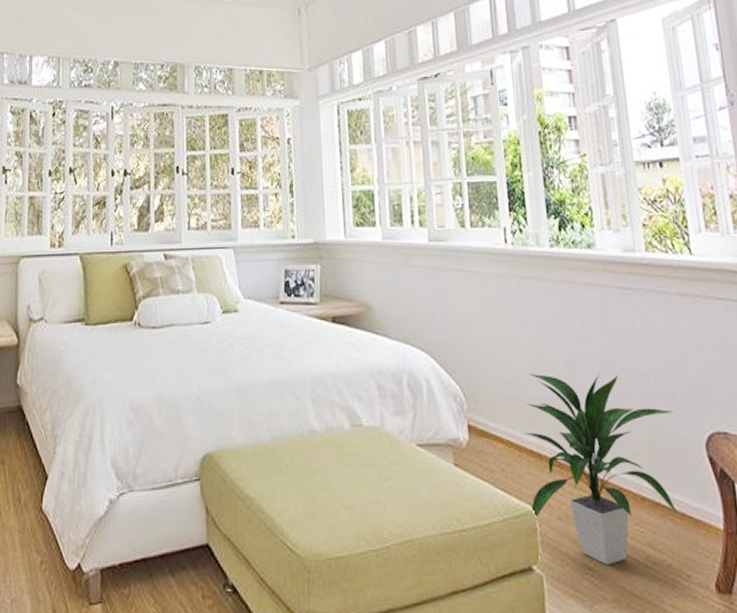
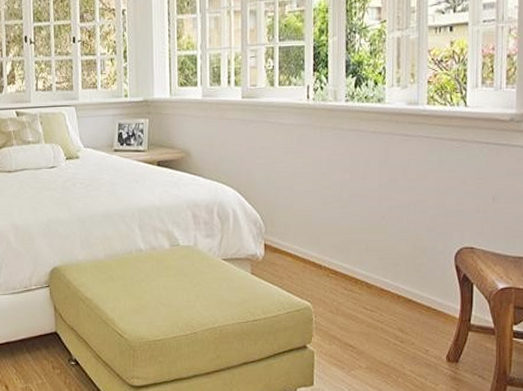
indoor plant: present [523,370,678,565] -> none [309,201,433,343]

